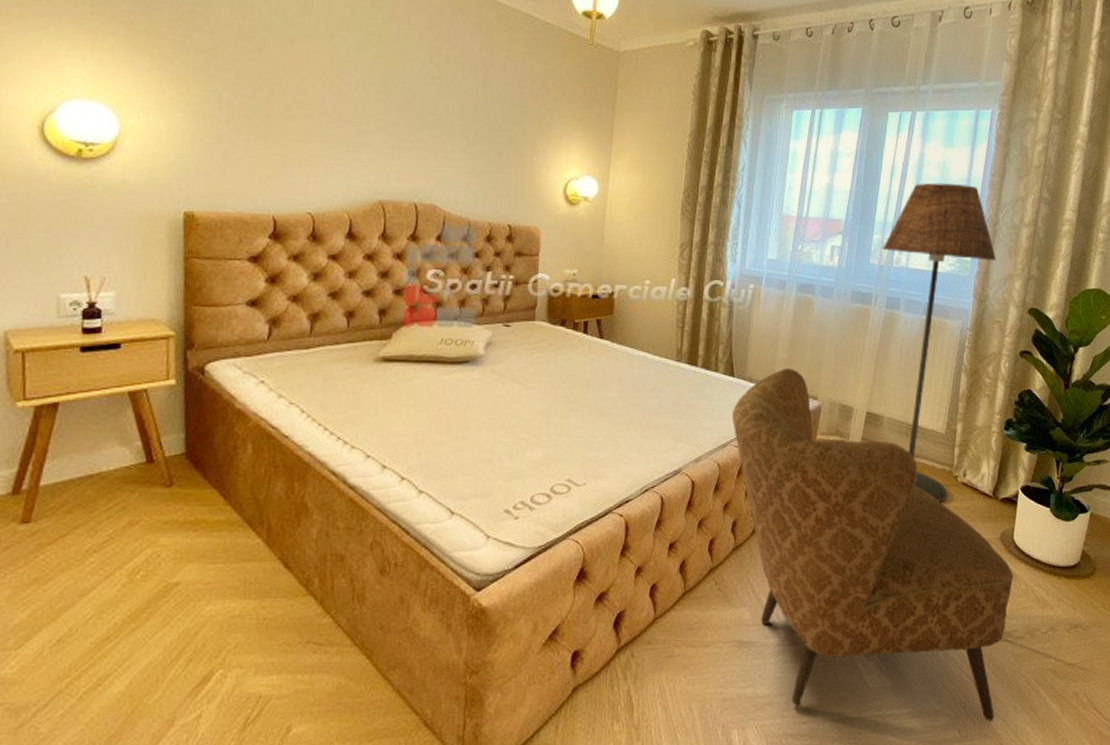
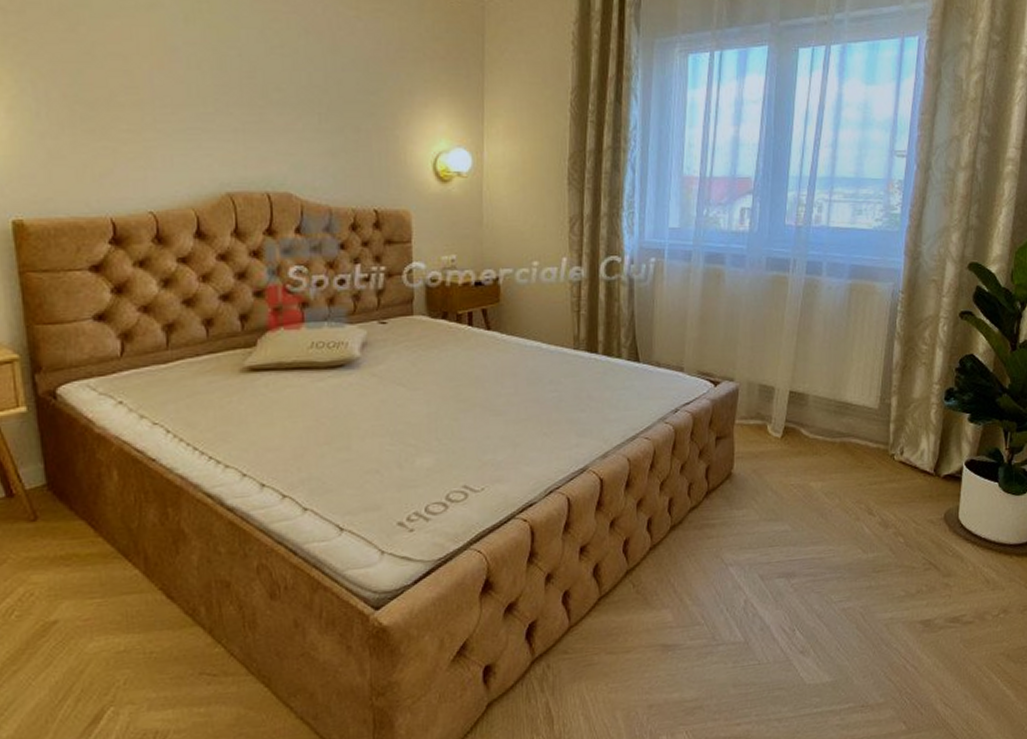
armchair: present [731,369,1014,722] -> none [639,349,960,712]
floor lamp: present [883,182,997,503] -> none [799,127,930,485]

